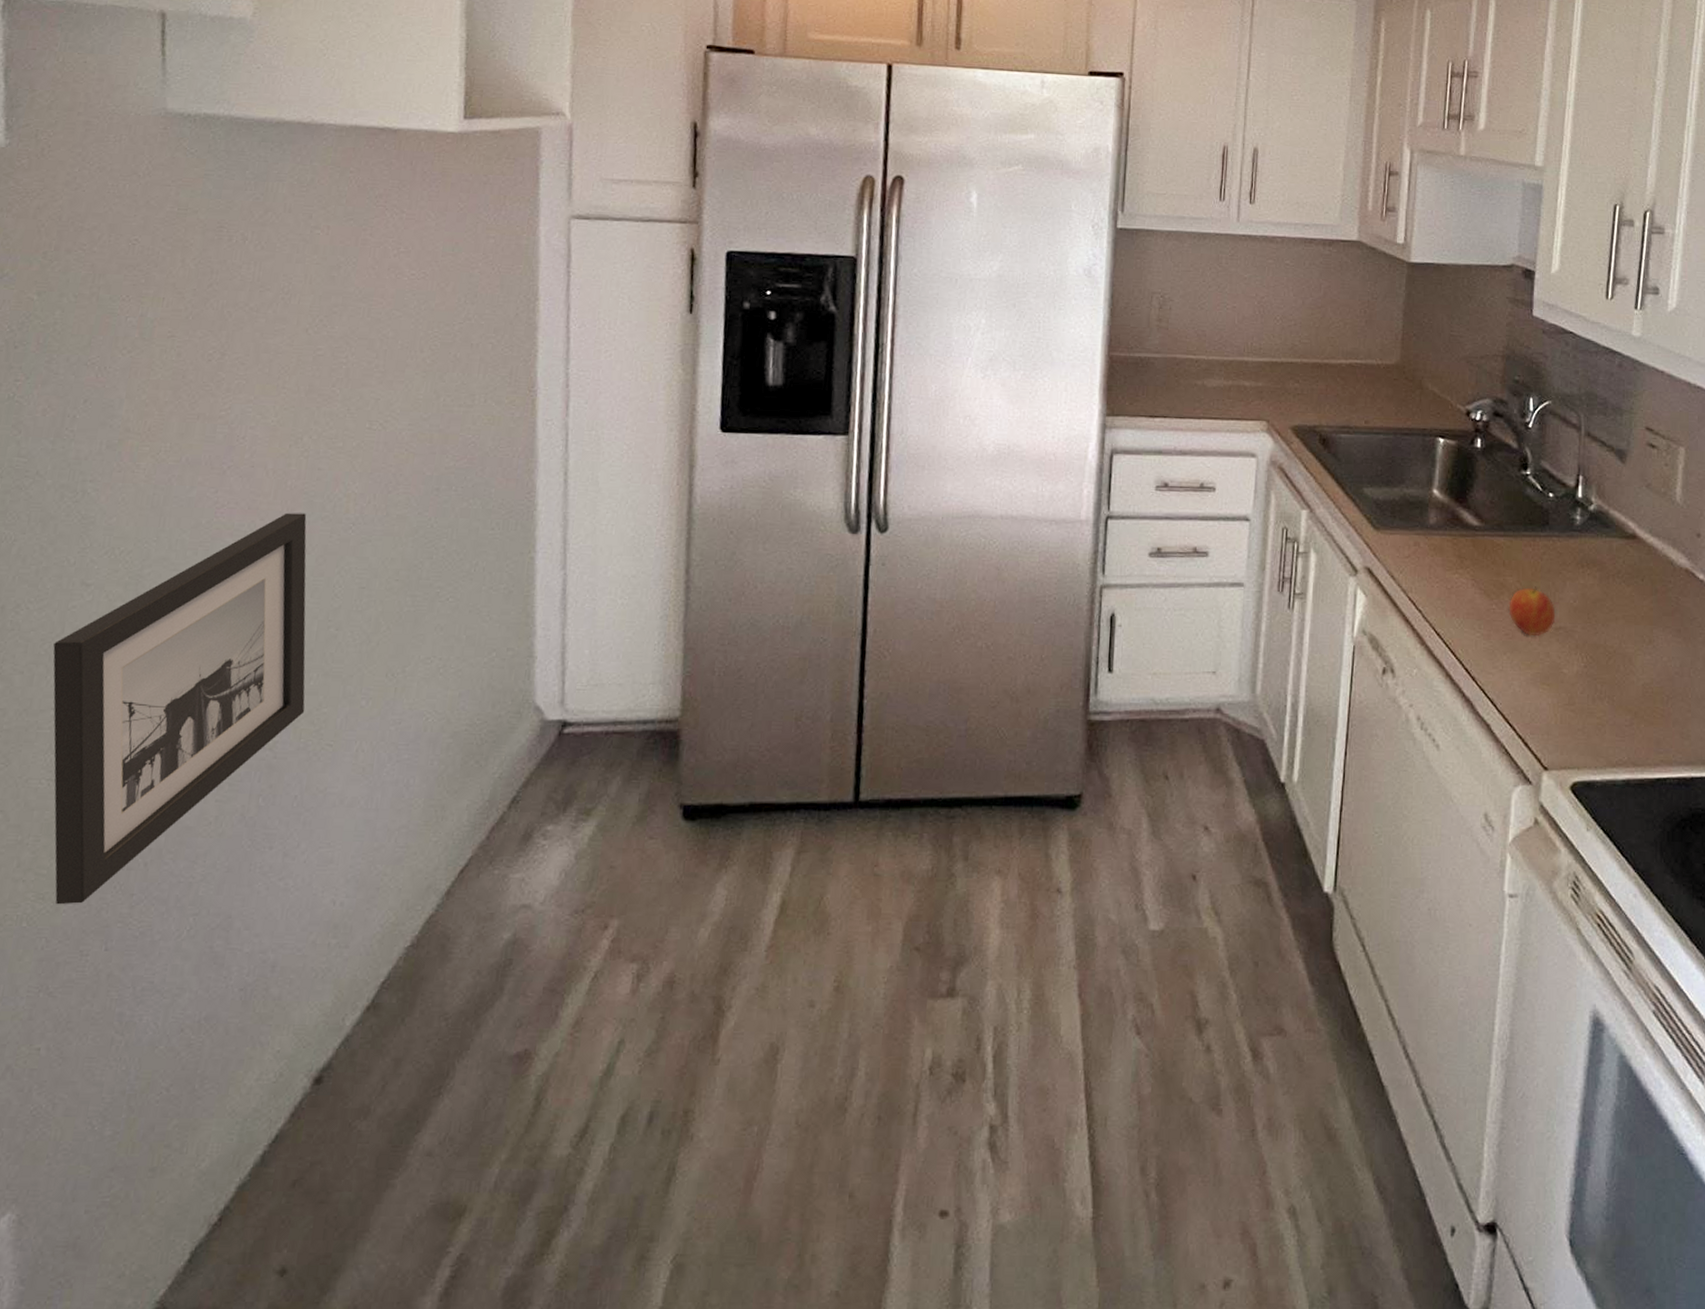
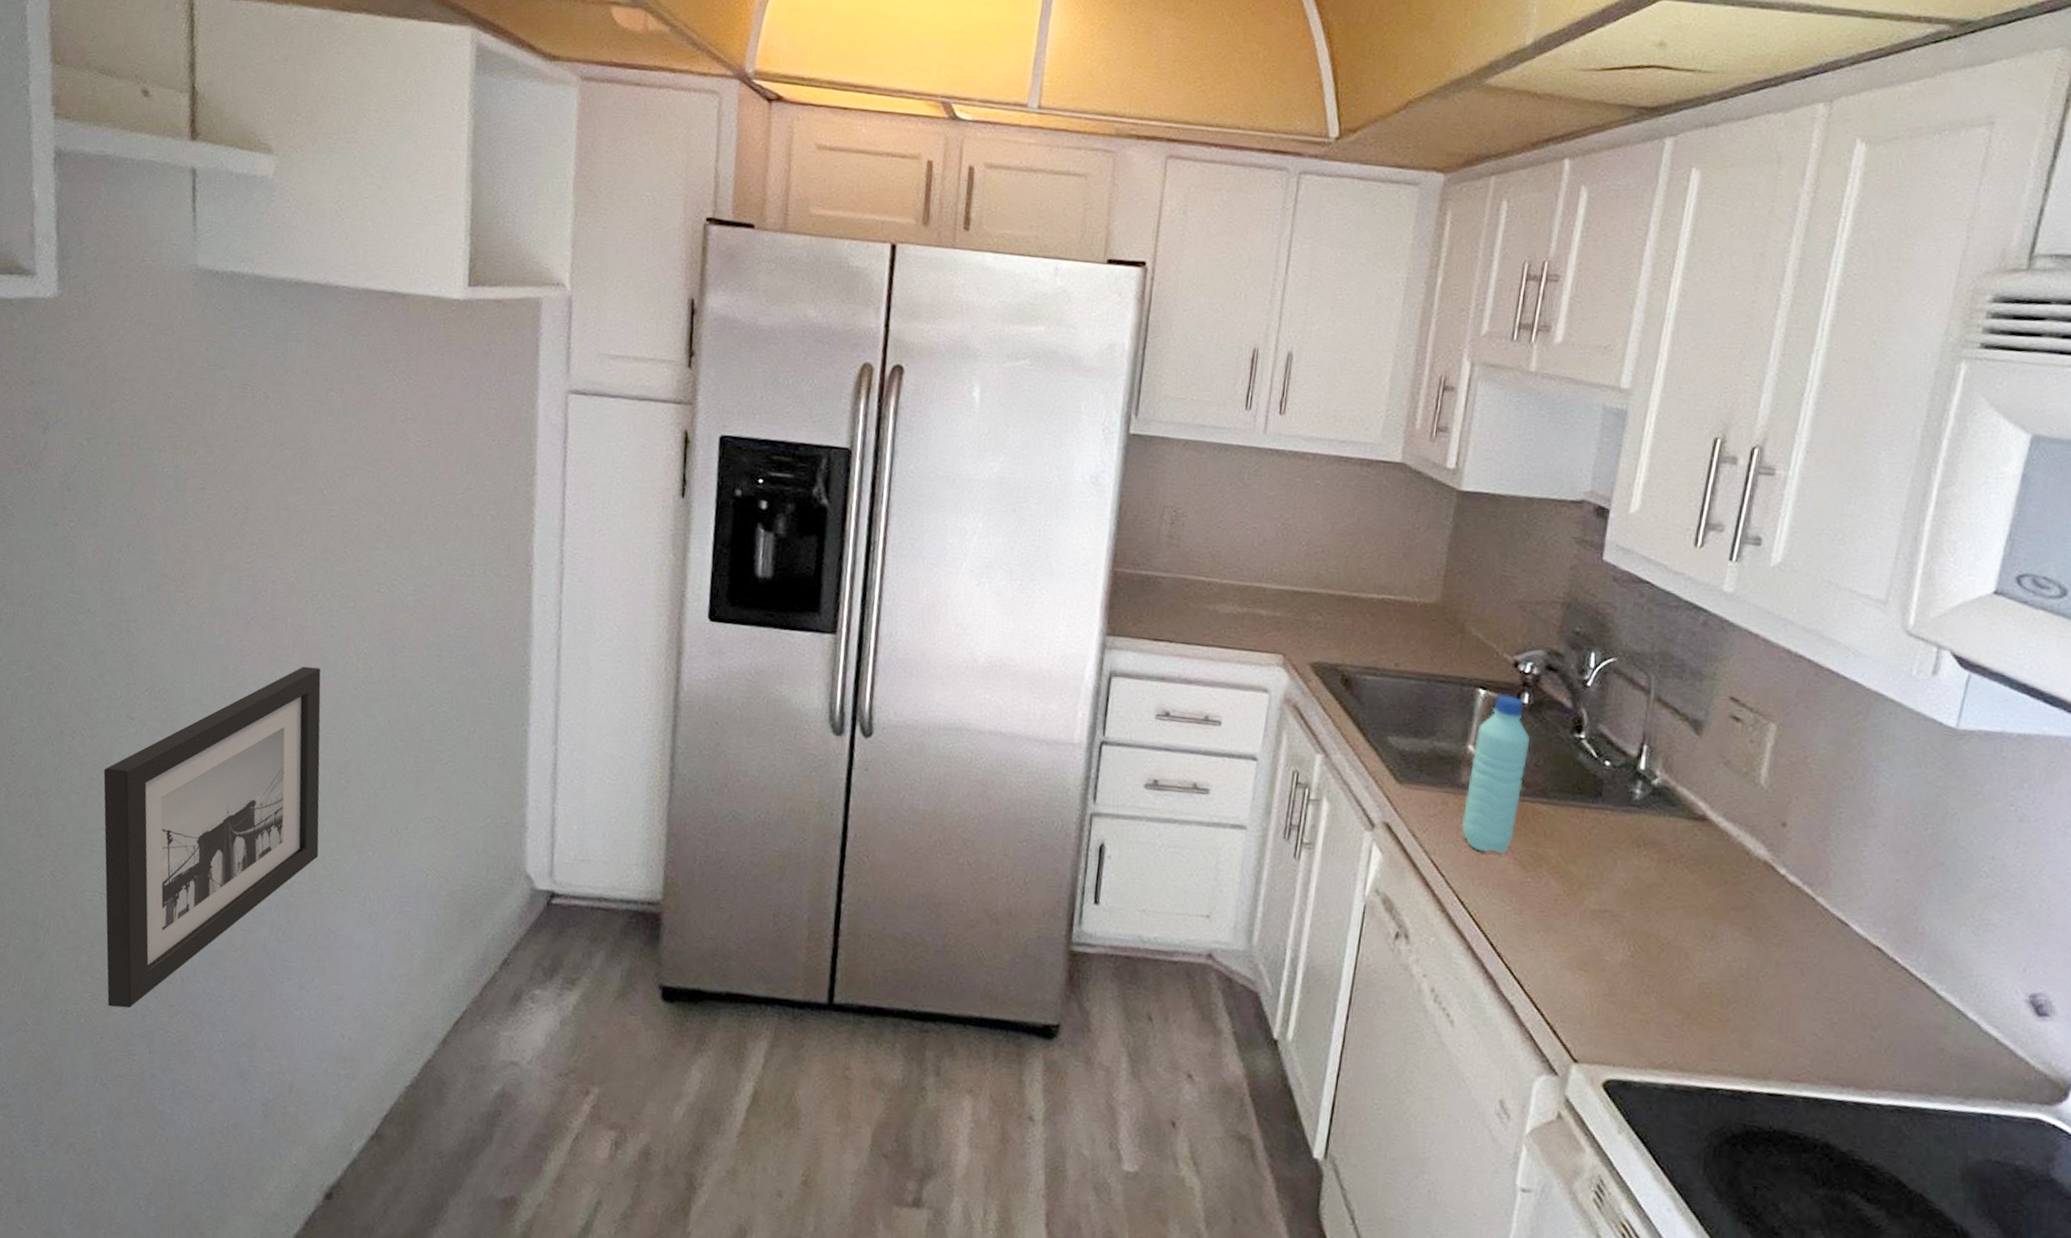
water bottle: none [1432,441,1484,586] -> present [1461,694,1530,854]
fruit: present [1508,586,1556,636] -> none [1547,862,1602,917]

